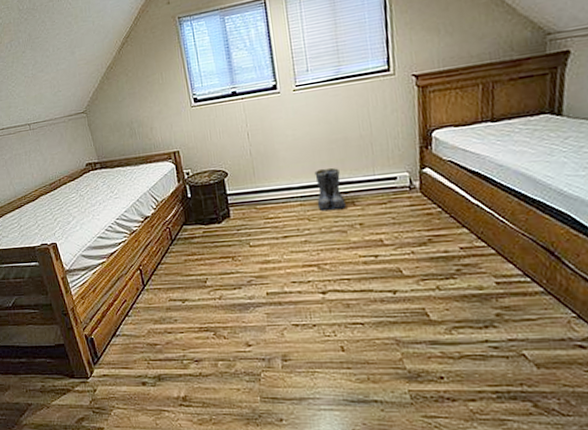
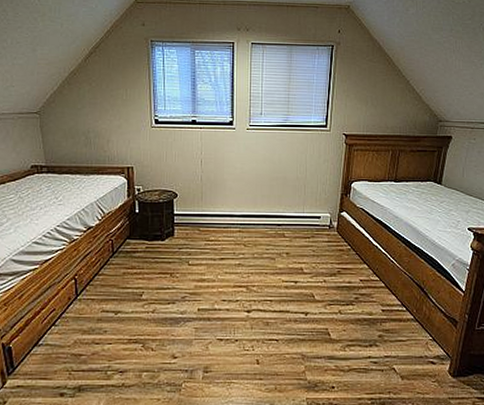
boots: present [314,167,346,212] -> none [253,201,277,239]

